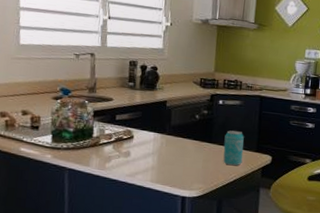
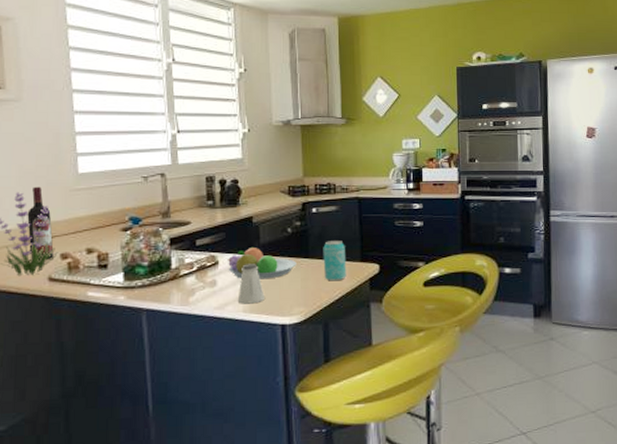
fruit bowl: none [141,127,201,157] -> present [227,246,297,280]
saltshaker: none [146,141,170,176] -> present [237,264,264,304]

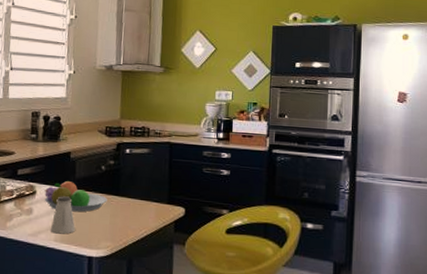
beverage can: present [323,241,347,281] -> none [132,181,154,221]

